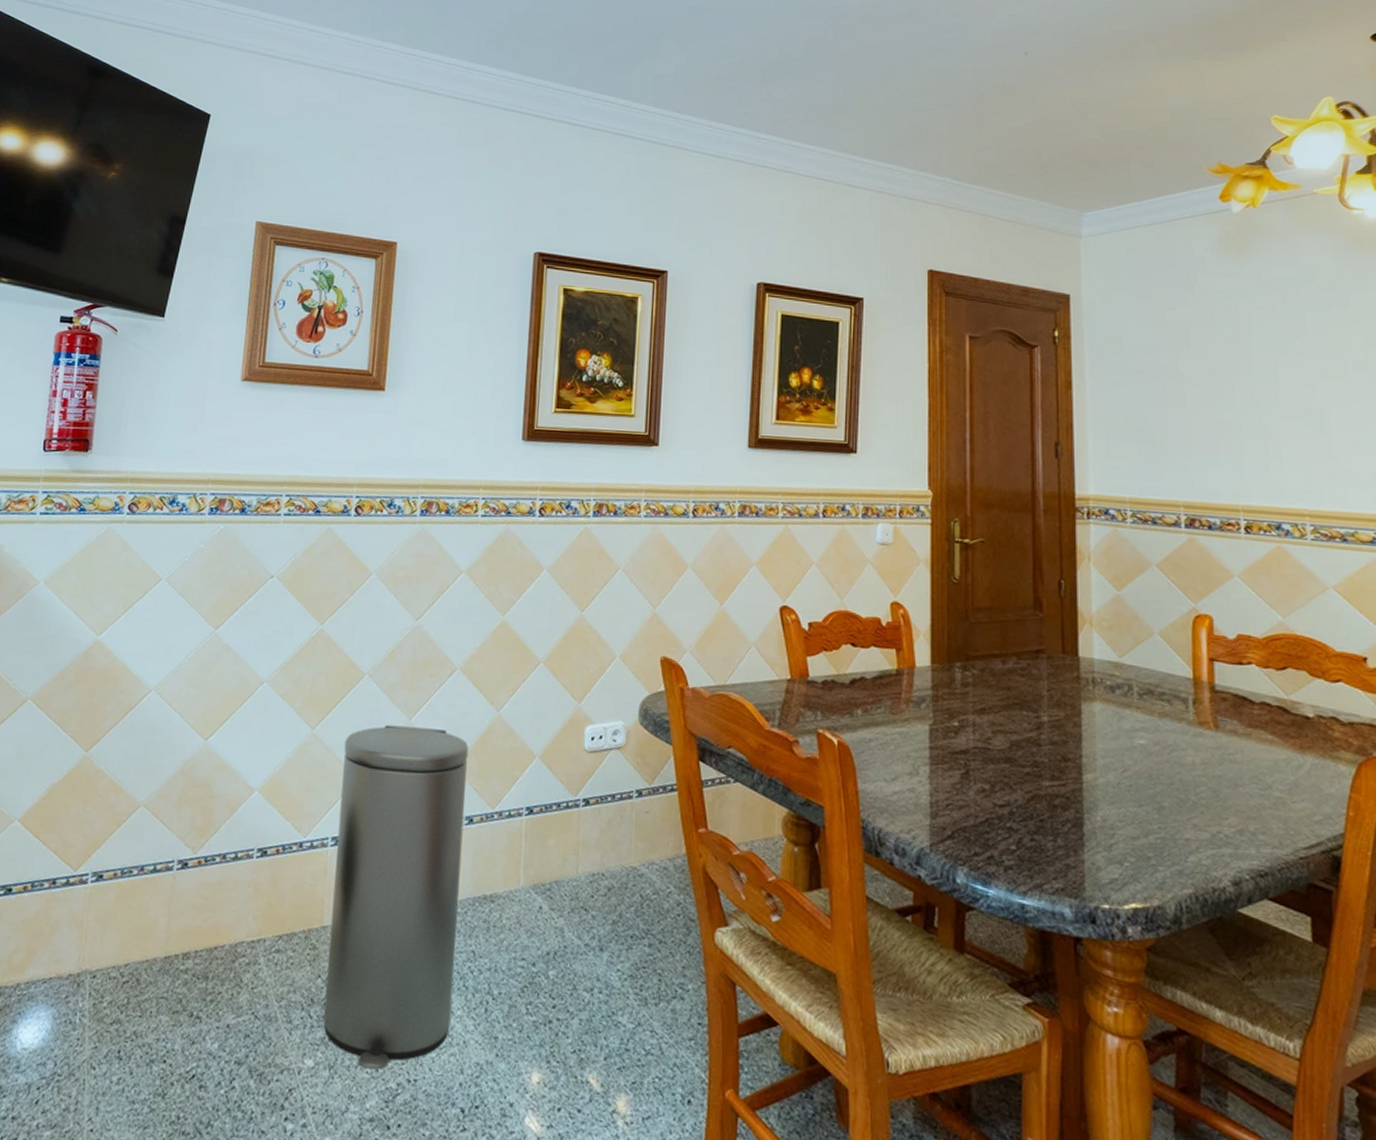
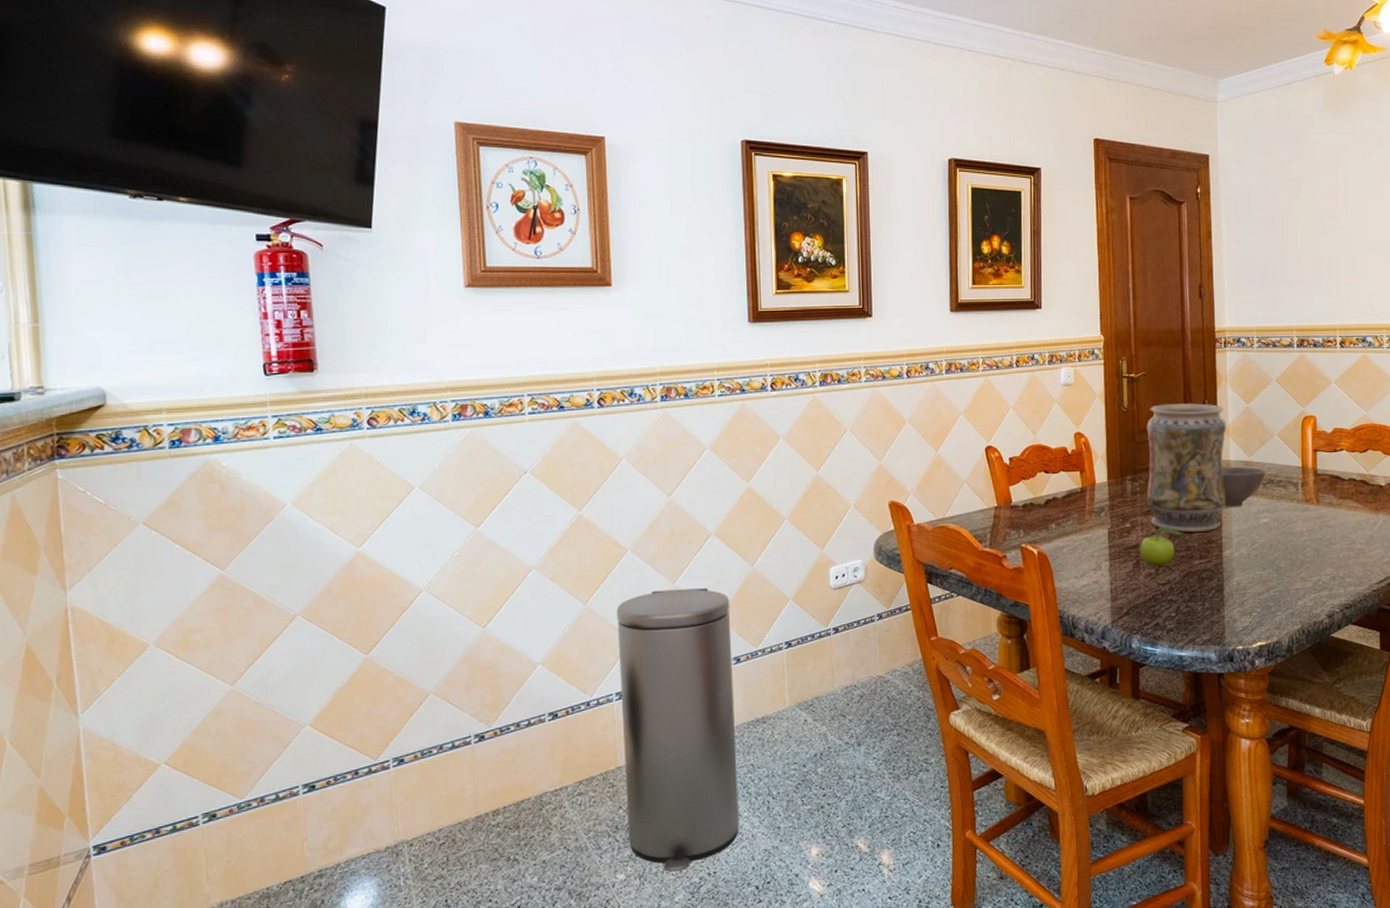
fruit: none [969,731,1028,782] -> present [1139,527,1182,566]
vase: none [980,579,1089,746] -> present [1146,402,1227,533]
bowl: none [1082,666,1143,720] -> present [1222,467,1266,507]

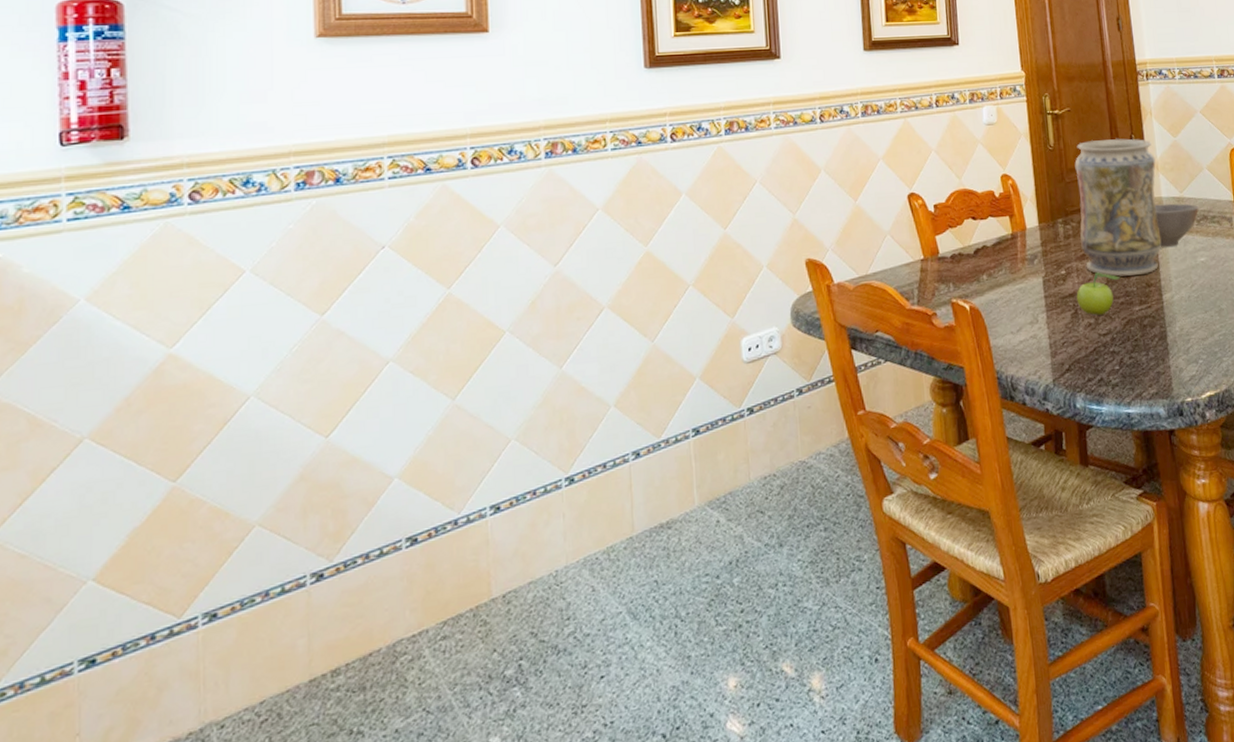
pedal bin: present [616,588,739,872] -> none [491,371,641,728]

